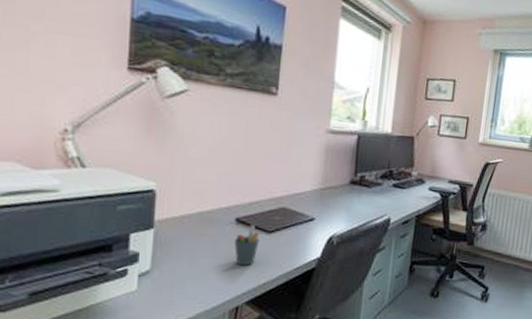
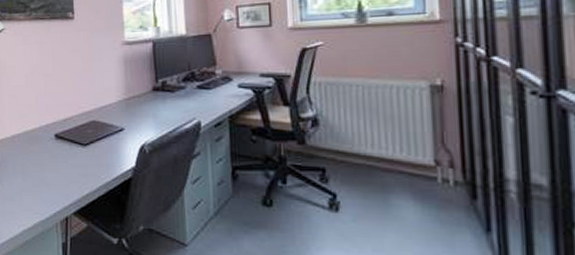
pen holder: present [234,224,260,266] -> none [56,138,78,178]

